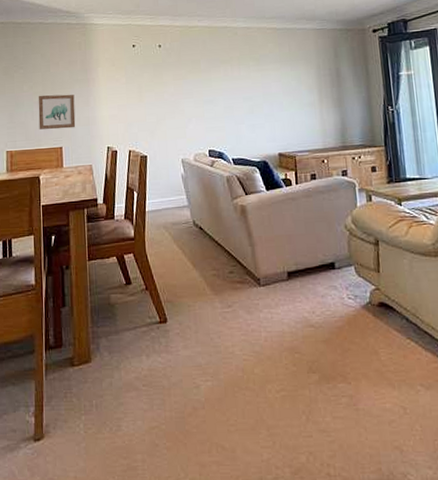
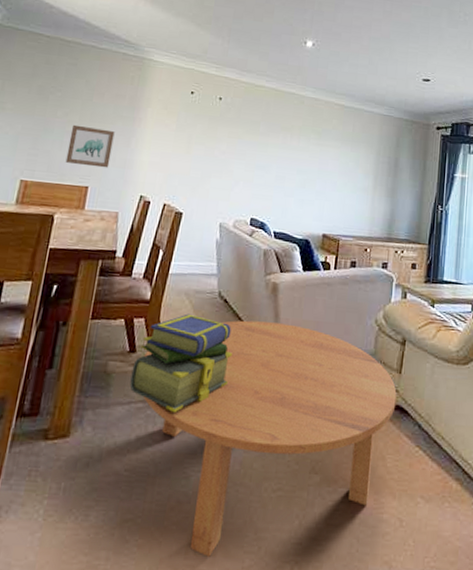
stack of books: none [131,244,217,332] -> present [130,313,233,412]
coffee table: none [139,241,380,453] -> present [142,320,397,557]

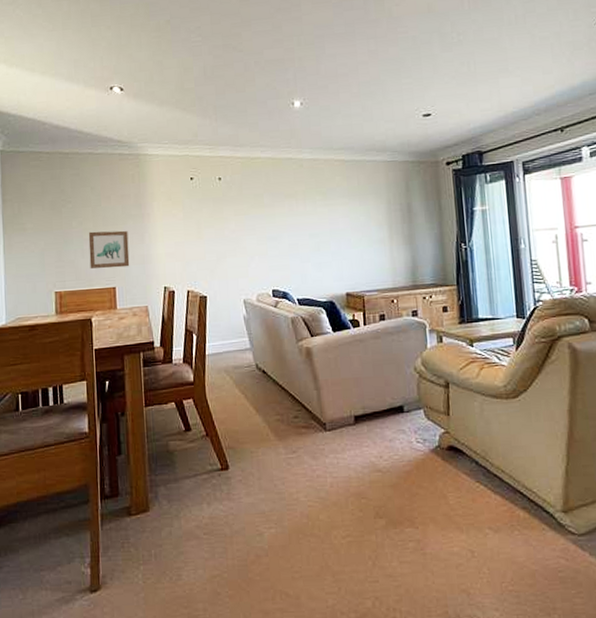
stack of books: present [130,313,233,412] -> none [191,388,281,479]
coffee table: present [142,320,397,557] -> none [199,384,449,600]

